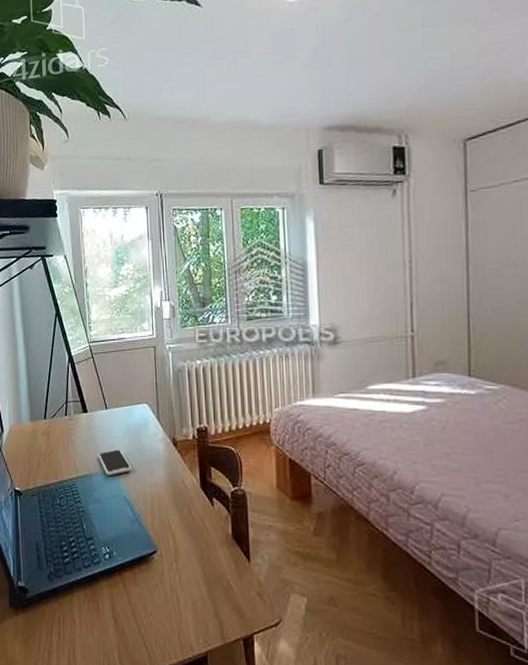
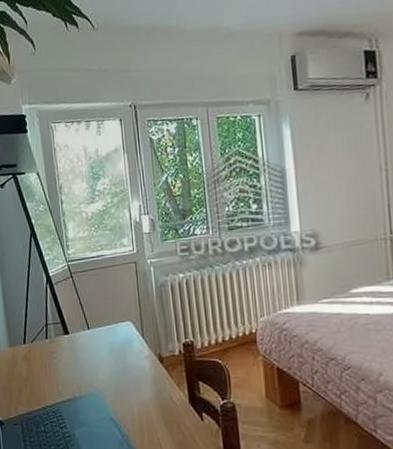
smartphone: present [98,449,132,475] -> none [82,370,119,397]

